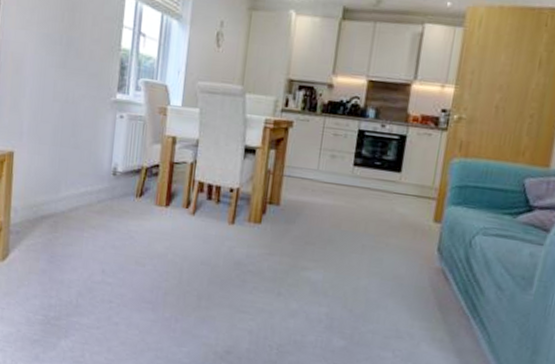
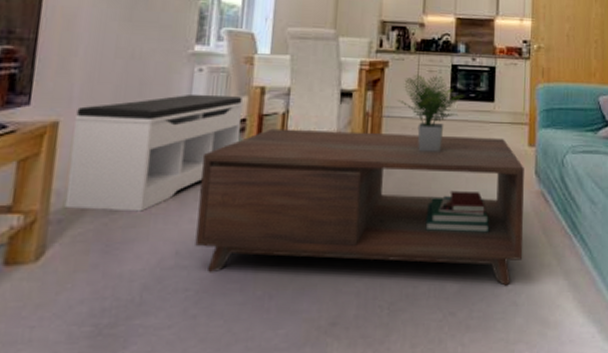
bench: none [20,138,157,234] -> present [64,93,244,212]
coffee table: none [117,136,426,351] -> present [195,74,524,286]

